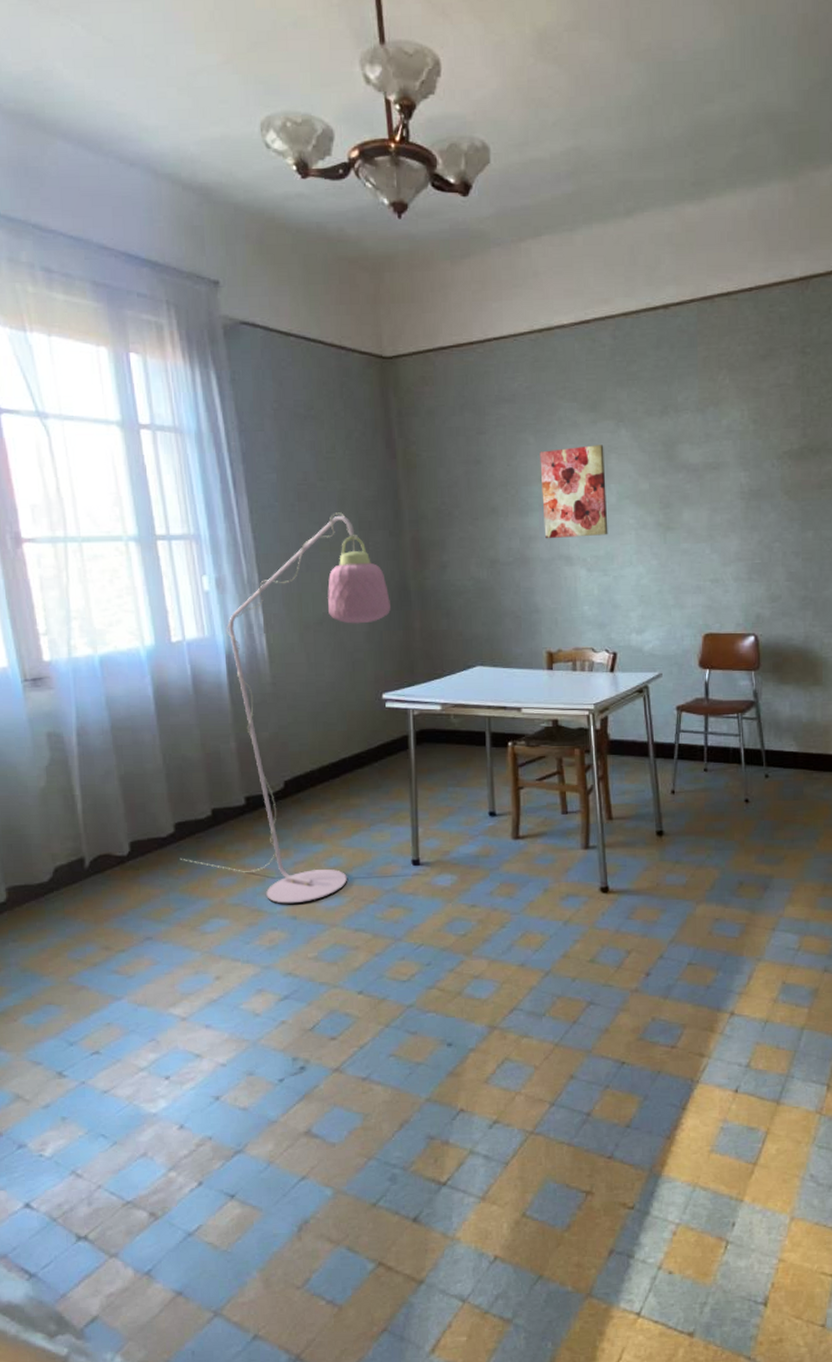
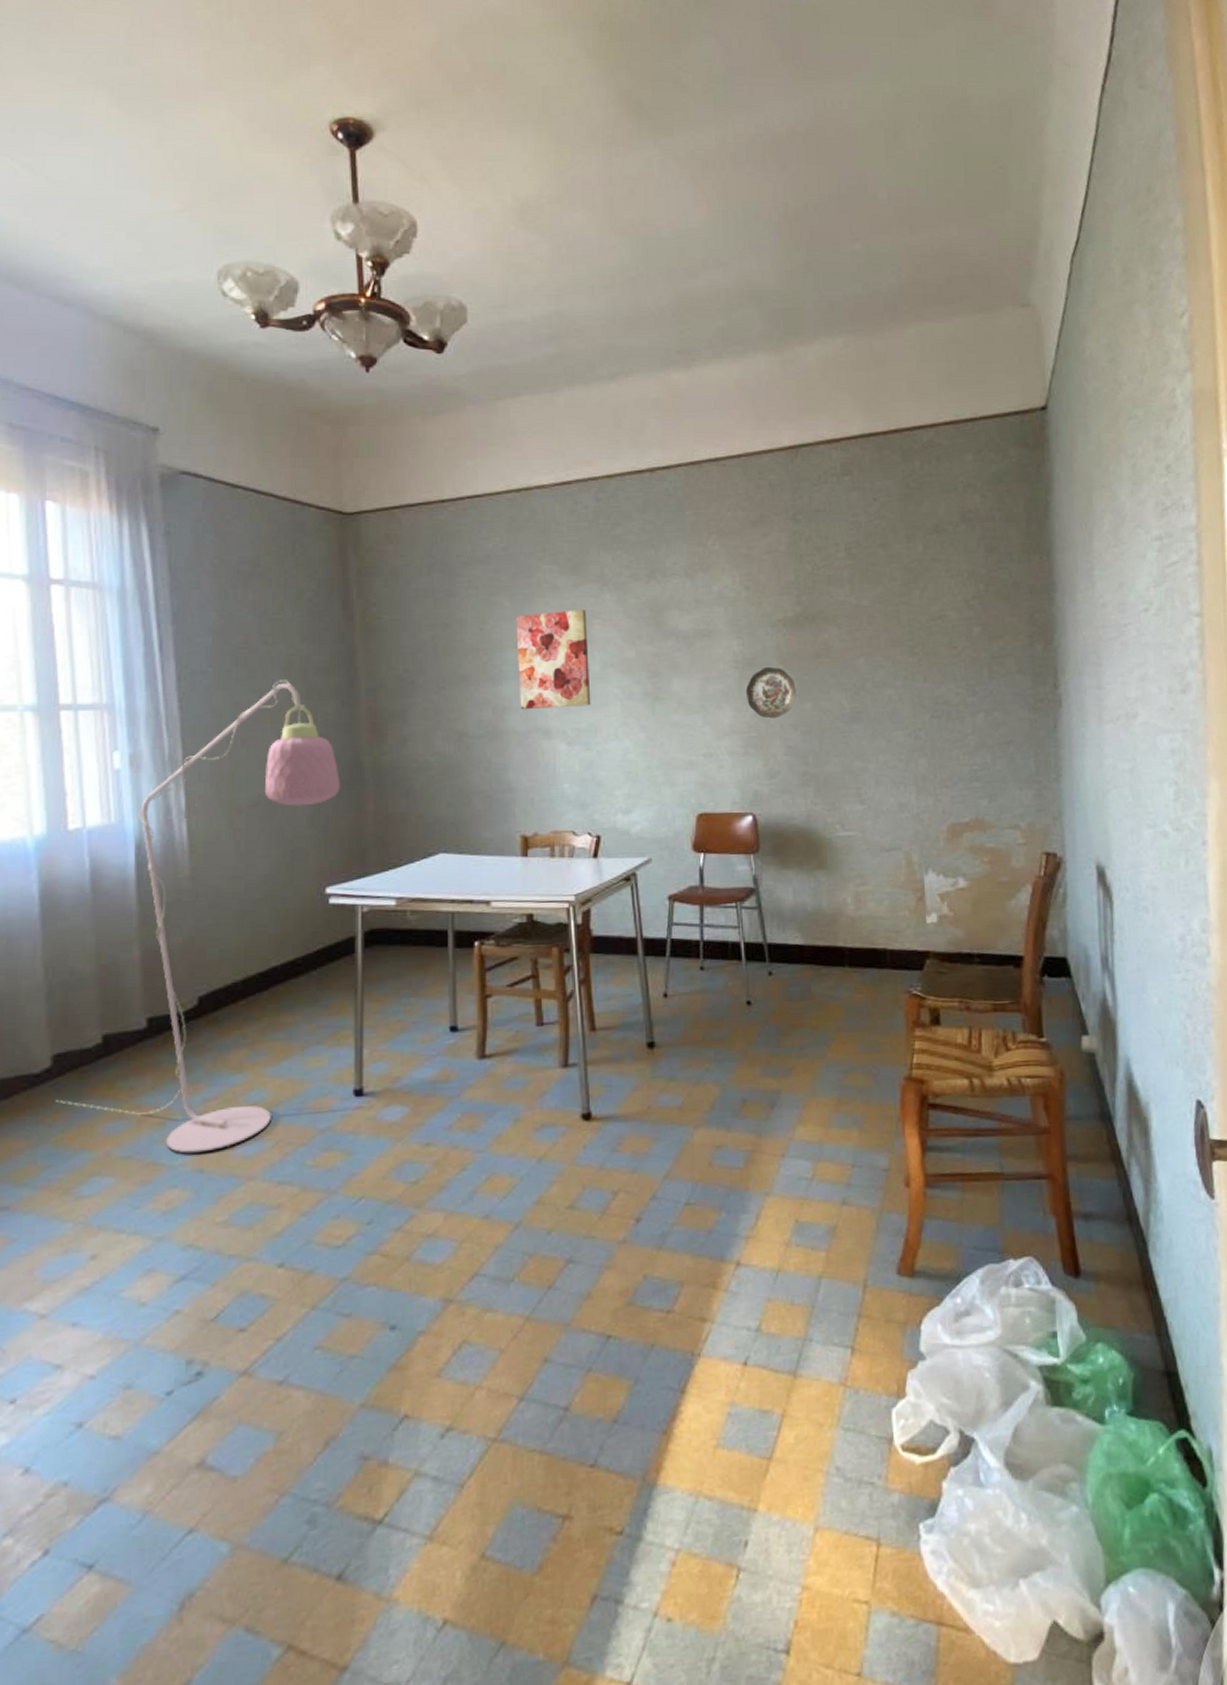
decorative plate: none [751,497,799,547] -> present [745,666,796,719]

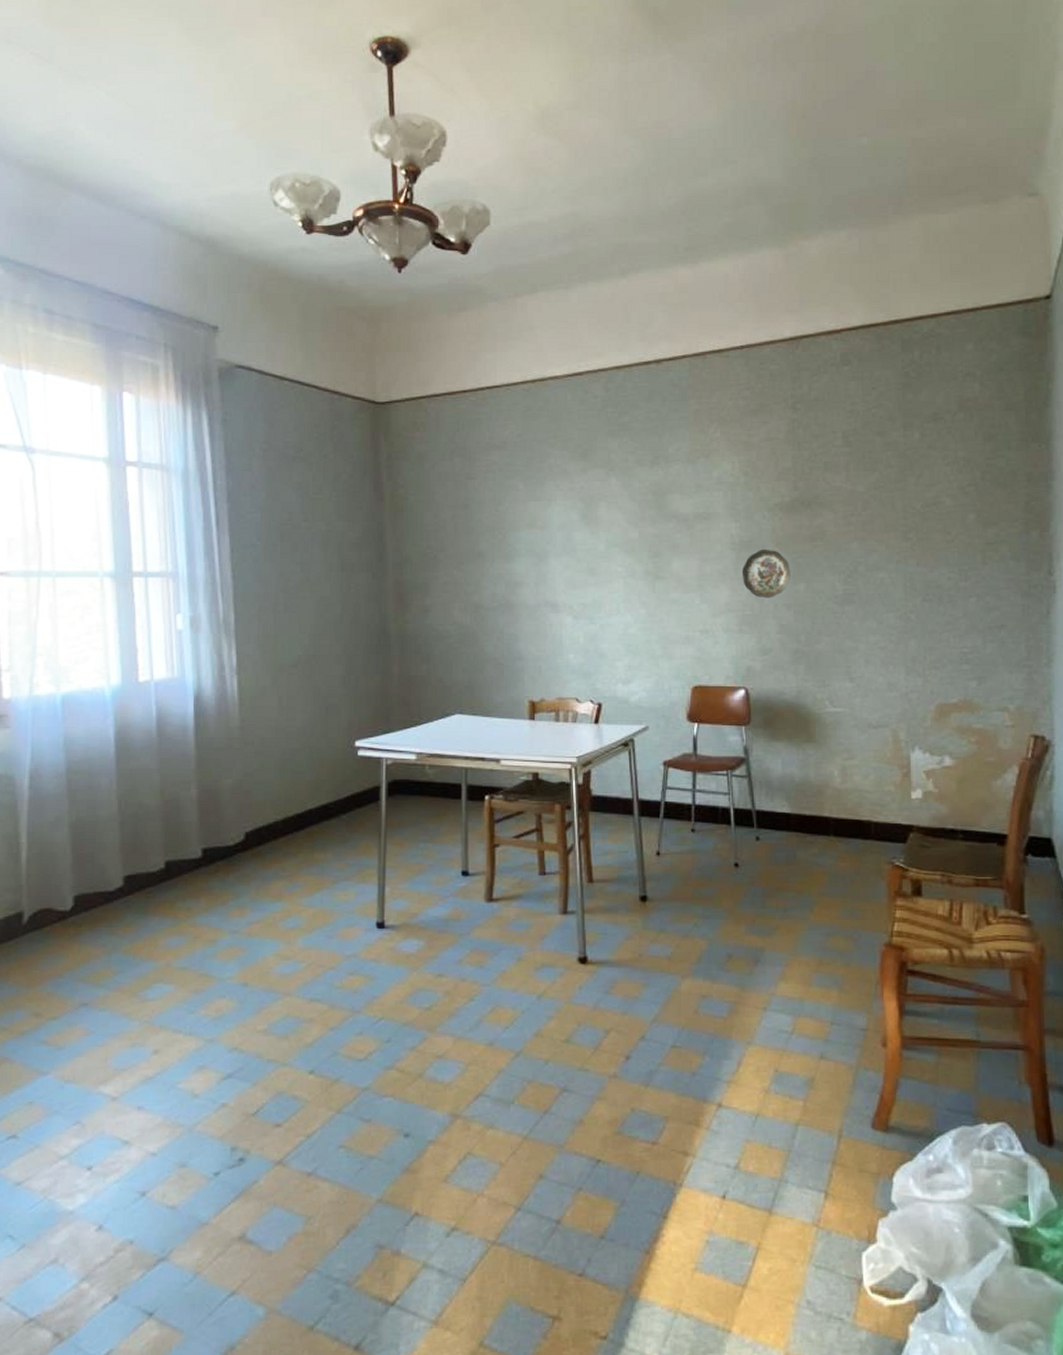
floor lamp: present [55,680,340,1154] -> none [126,553,369,969]
wall art: present [516,610,591,710] -> none [528,493,596,585]

